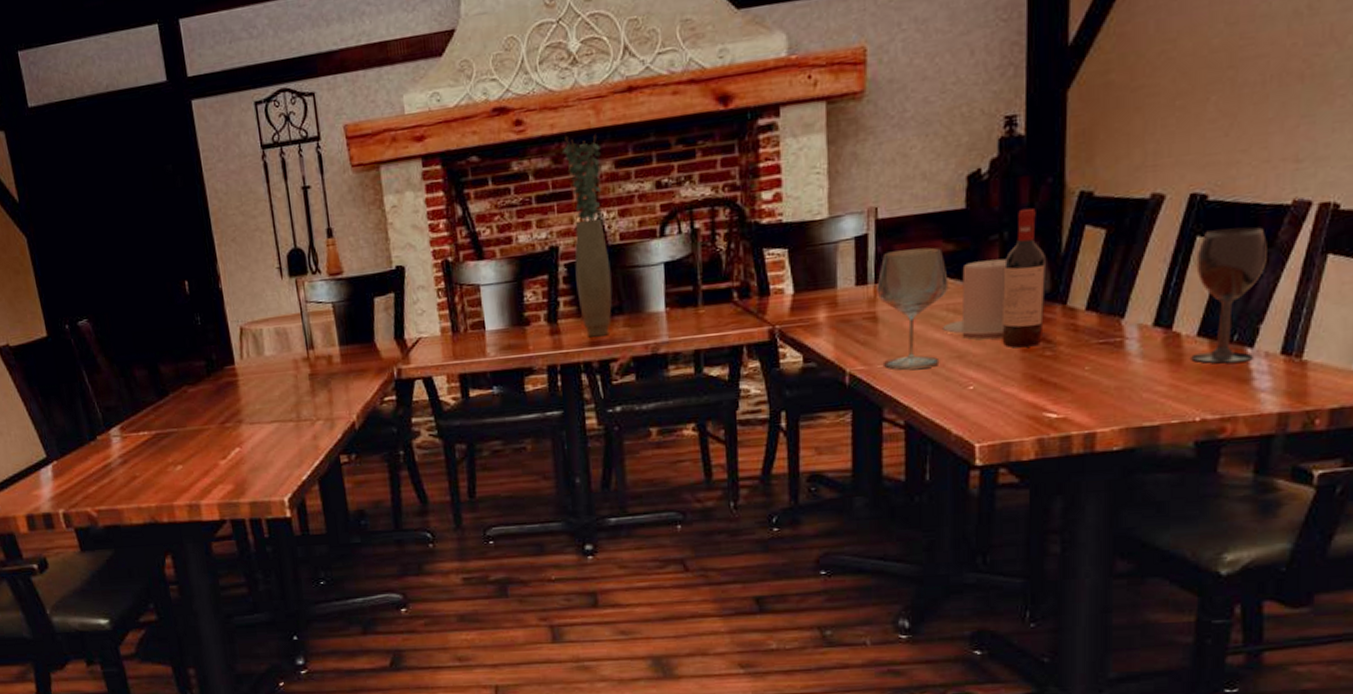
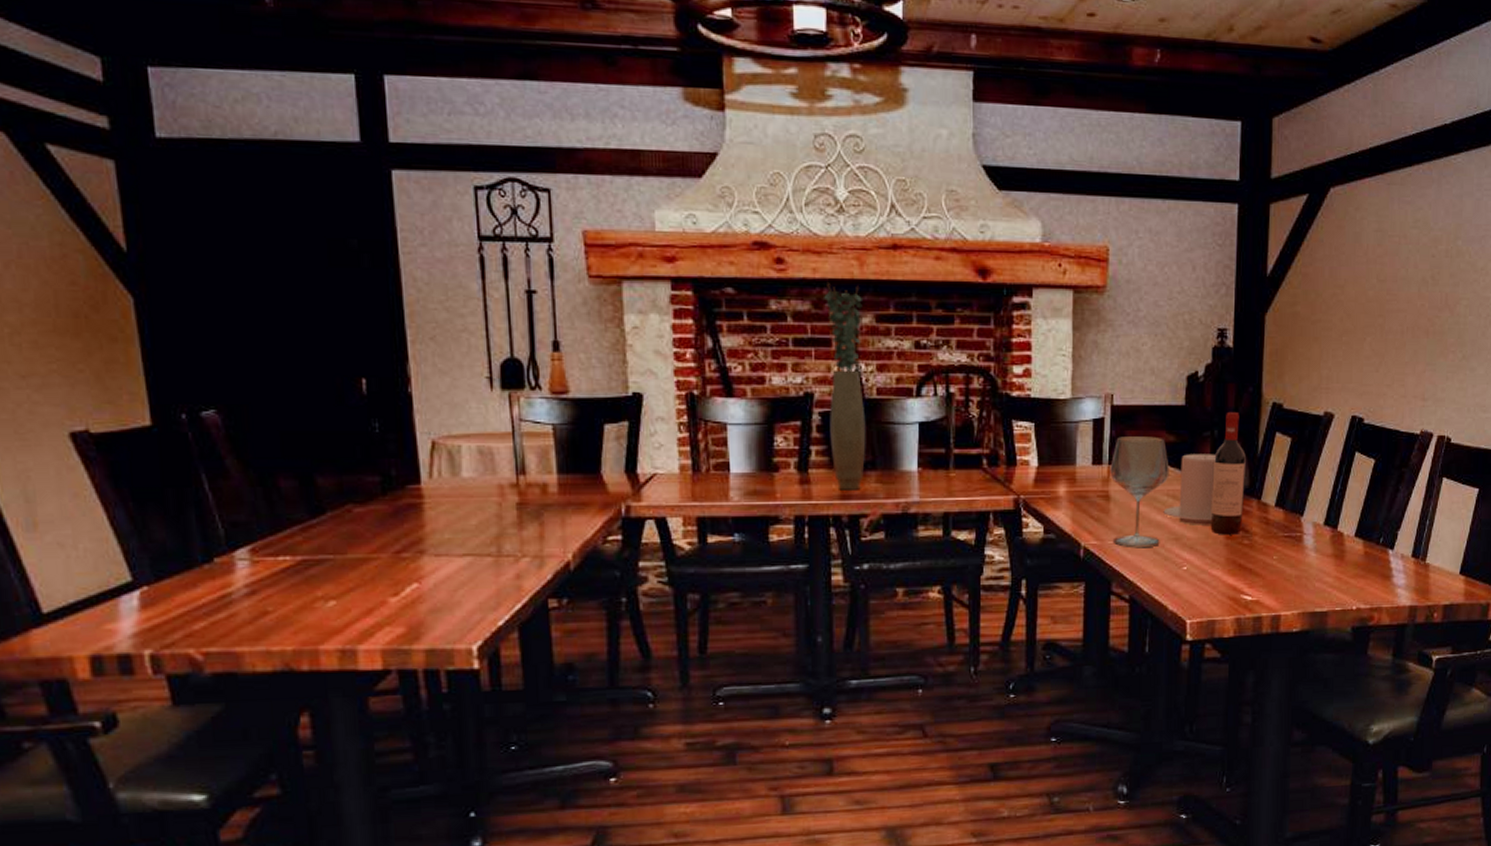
wine glass: present [1191,226,1267,364] -> none [1350,448,1403,561]

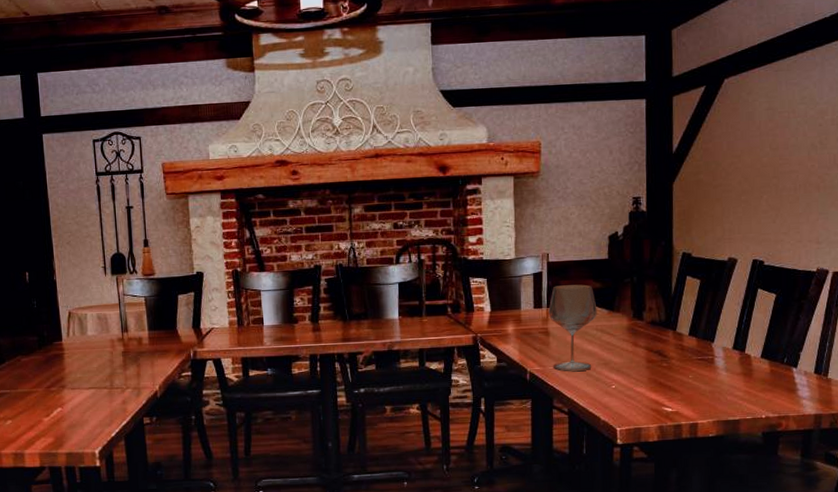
vase: present [824,281,866,490] -> none [327,185,360,335]
candle: present [1163,454,1215,525] -> none [593,296,636,353]
wine bottle: present [1210,411,1246,535] -> none [633,261,662,360]

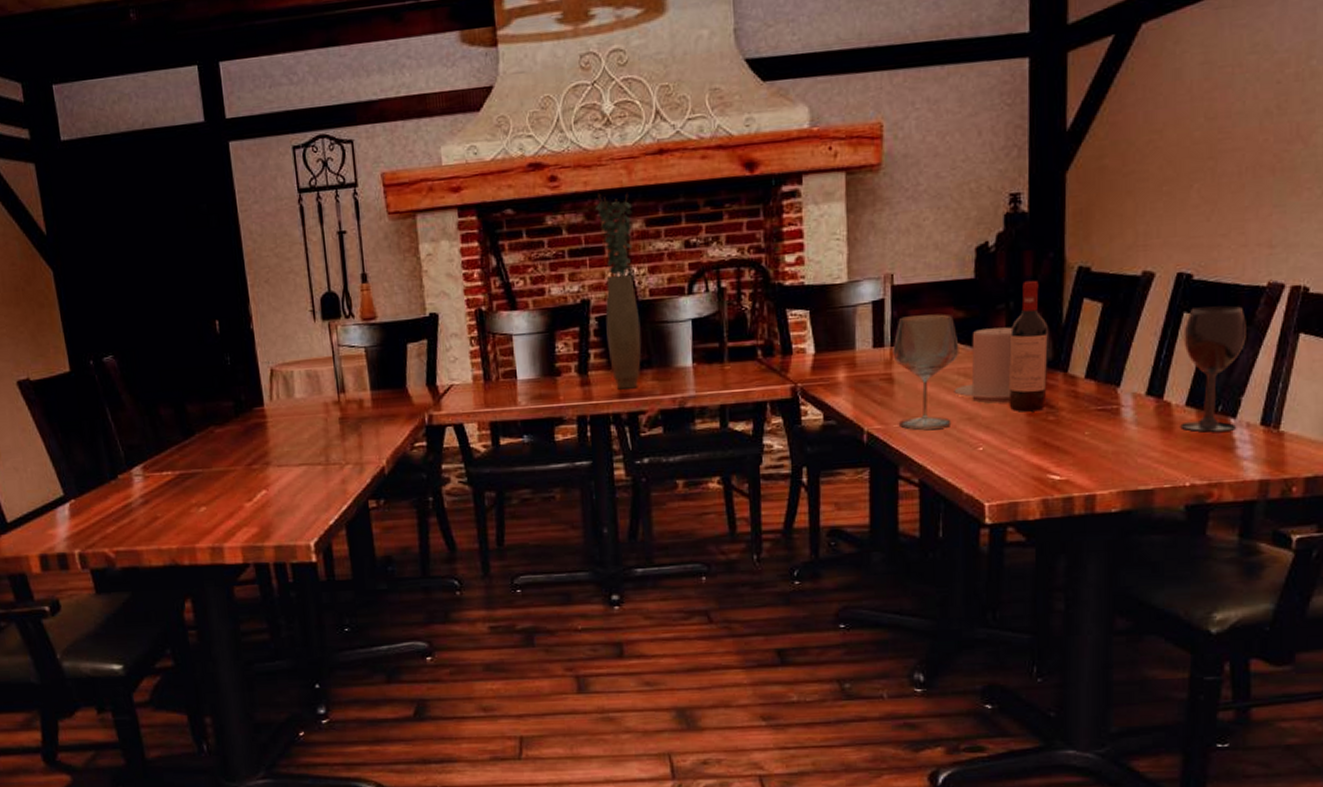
vase: none [327,185,360,335] -> present [595,193,642,390]
candle: none [593,296,636,353] -> present [954,327,1012,404]
wine bottle: none [633,261,662,360] -> present [1008,280,1048,412]
wine glass: none [758,284,803,378] -> present [1180,305,1246,432]

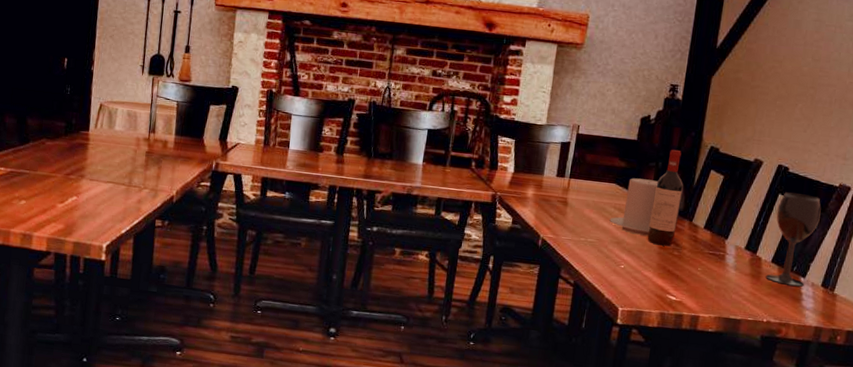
vase: present [595,193,642,390] -> none [361,22,399,173]
wine glass: present [892,314,959,431] -> none [566,158,619,246]

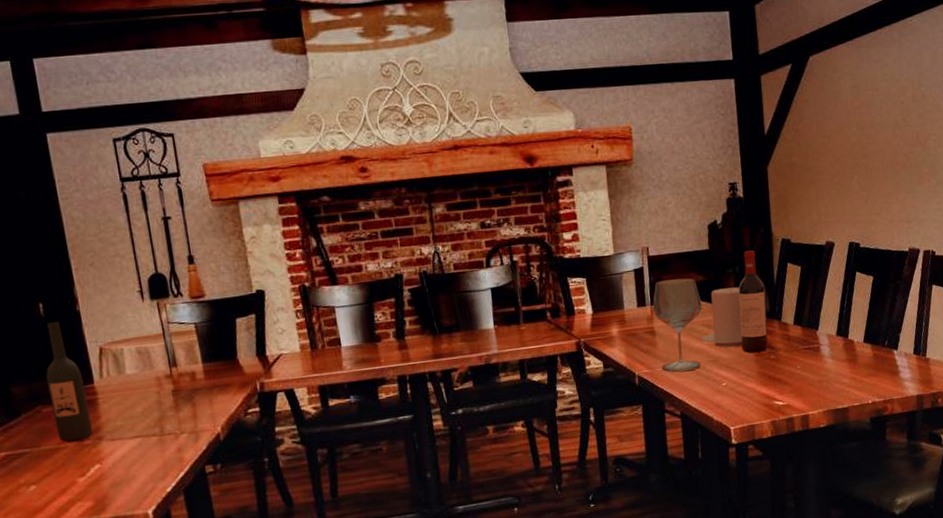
wine bottle: none [52,75,82,175] -> present [46,321,93,443]
wine glass: none [566,158,619,246] -> present [652,278,703,372]
wine glass: present [766,192,821,287] -> none [857,265,899,362]

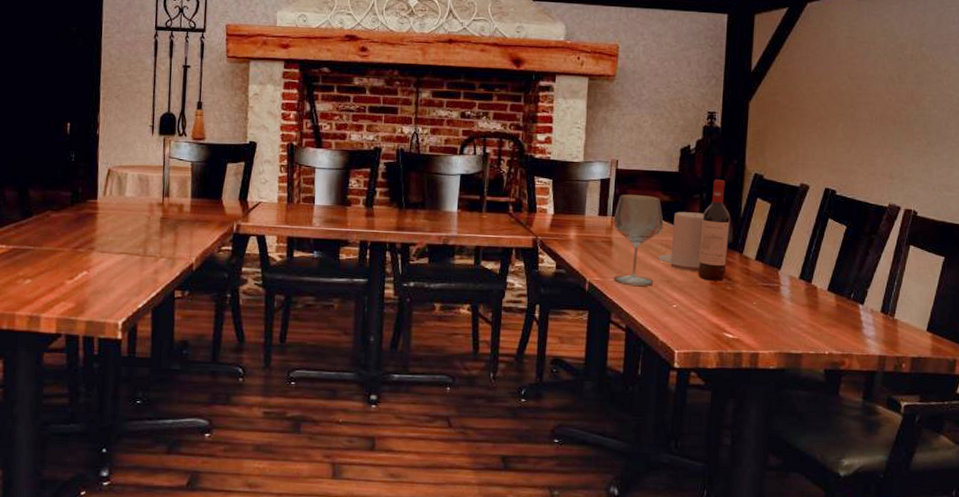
wine bottle: present [46,321,93,443] -> none [58,140,90,249]

